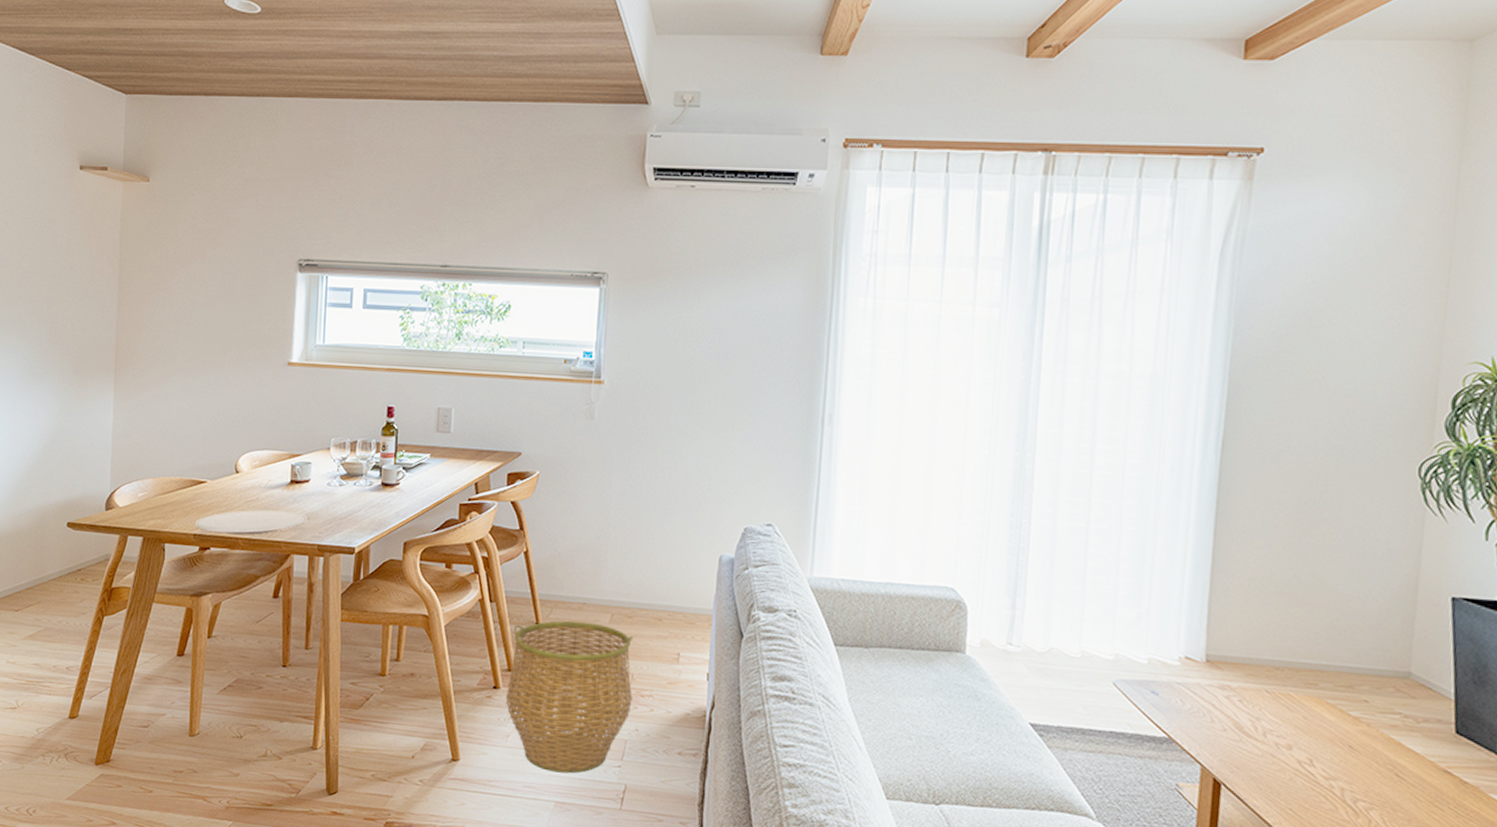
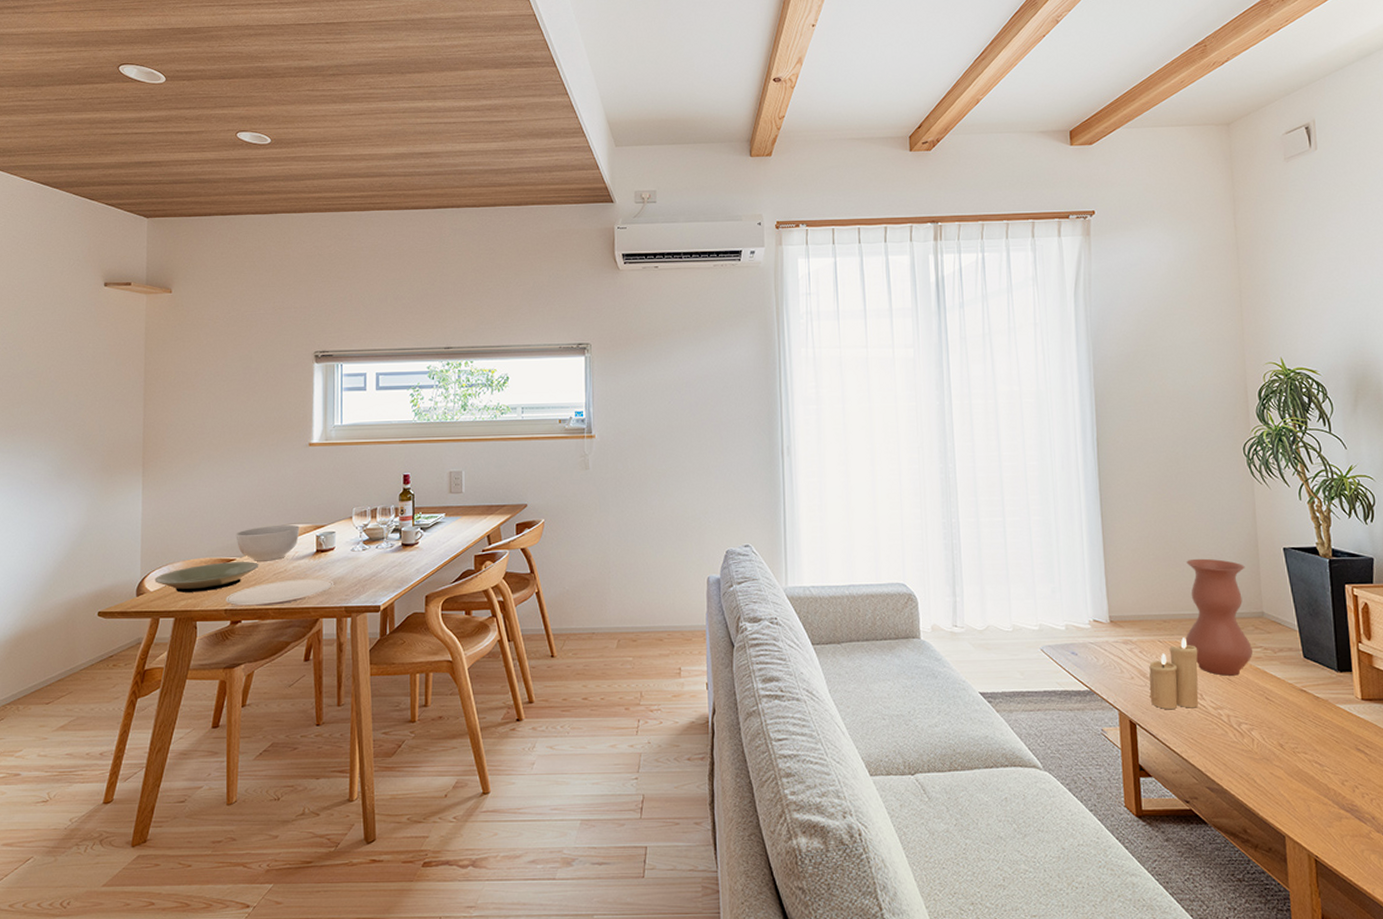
plate: none [124,483,231,513] -> present [154,562,259,593]
bowl: none [207,449,275,488] -> present [236,524,300,562]
basket: present [505,620,634,773] -> none [528,649,643,792]
candle: none [1243,690,1316,775] -> present [1148,638,1199,710]
vase: none [1300,598,1396,744] -> present [1185,558,1252,676]

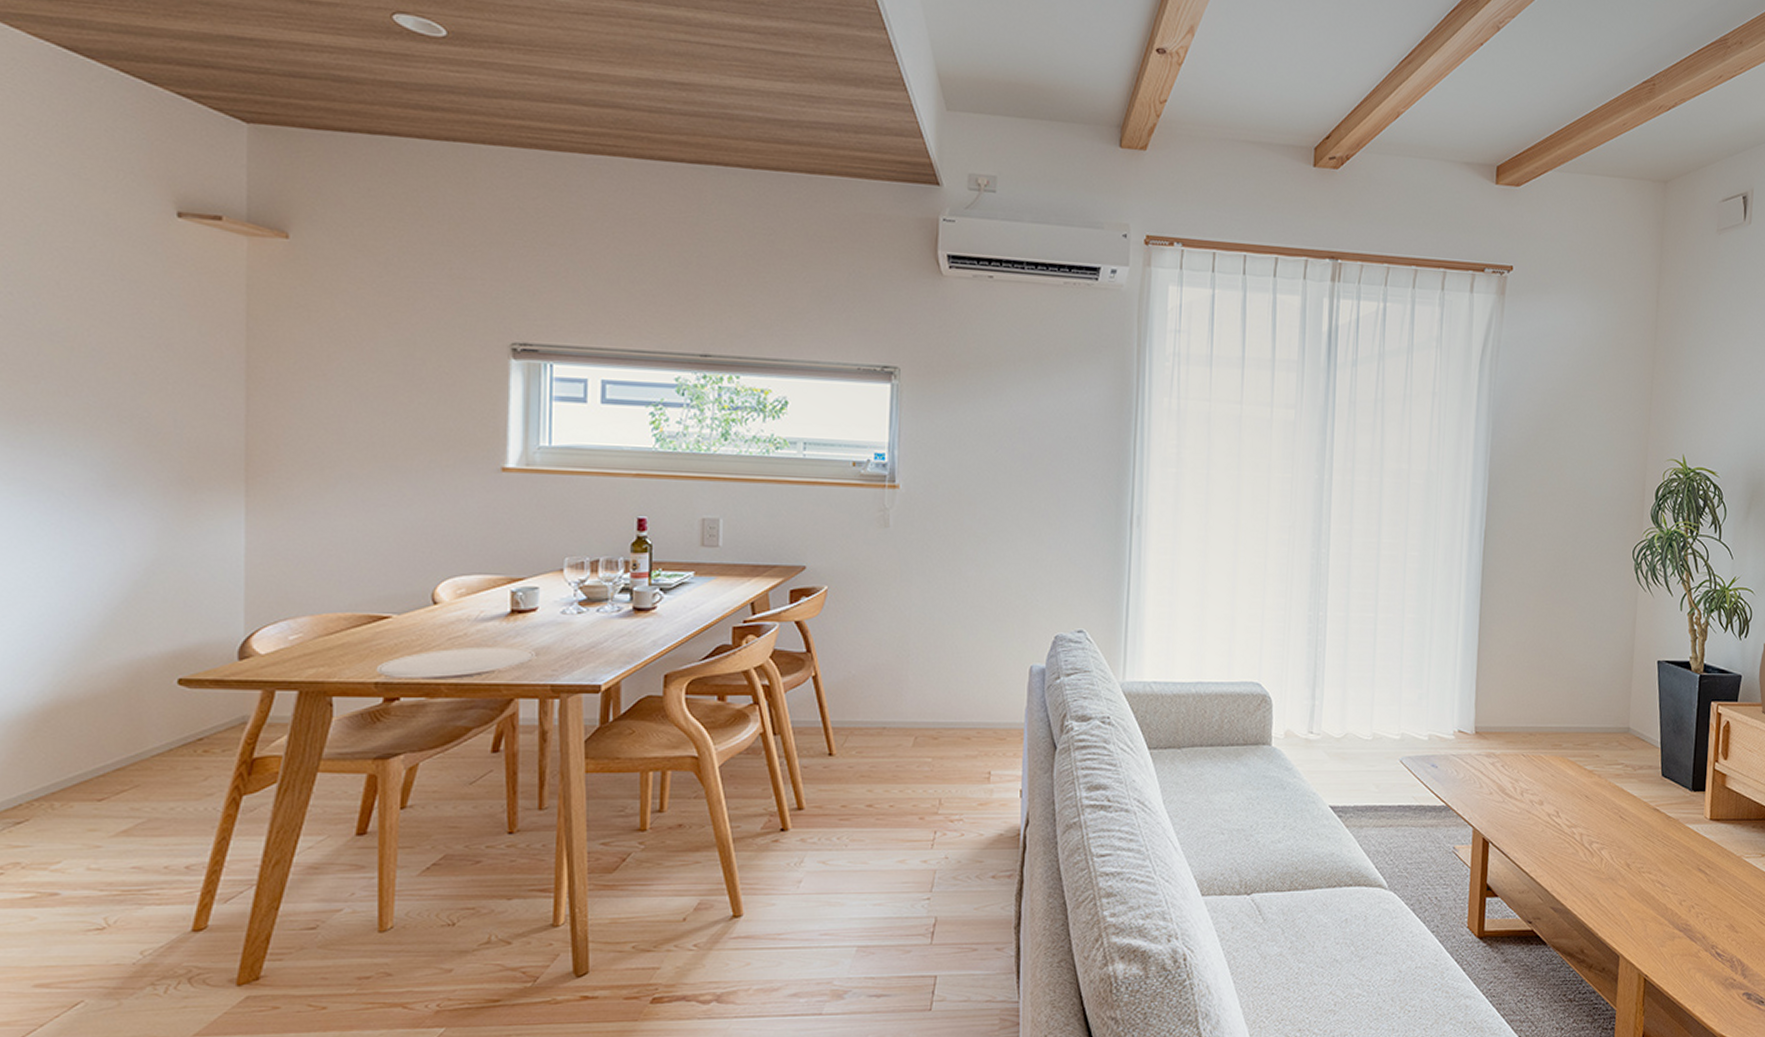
plate: present [154,562,259,593] -> none [266,620,427,658]
bowl: present [236,524,300,562] -> none [391,574,487,622]
candle: present [1148,638,1199,710] -> none [1506,752,1560,828]
vase: present [1185,558,1252,676] -> none [1548,668,1618,793]

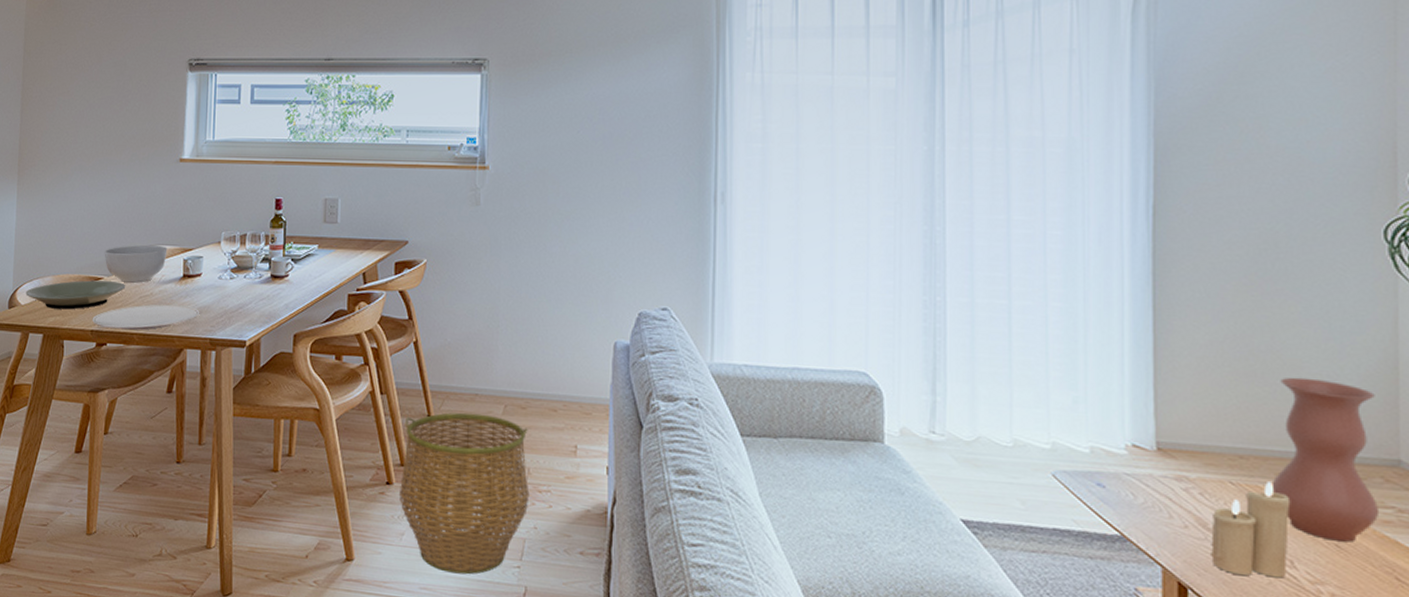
plate: none [266,620,427,658] -> present [25,280,126,310]
bowl: none [391,574,487,622] -> present [104,244,168,283]
basket: none [795,748,941,914] -> present [398,412,530,574]
candle: none [1506,752,1560,828] -> present [1211,482,1291,579]
vase: none [1548,668,1618,793] -> present [1271,377,1378,542]

